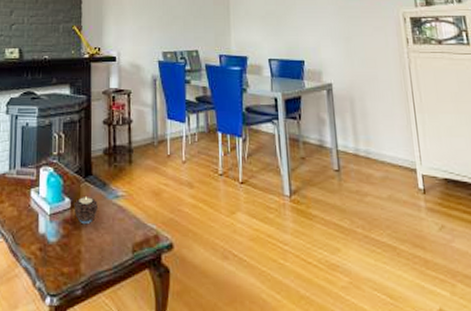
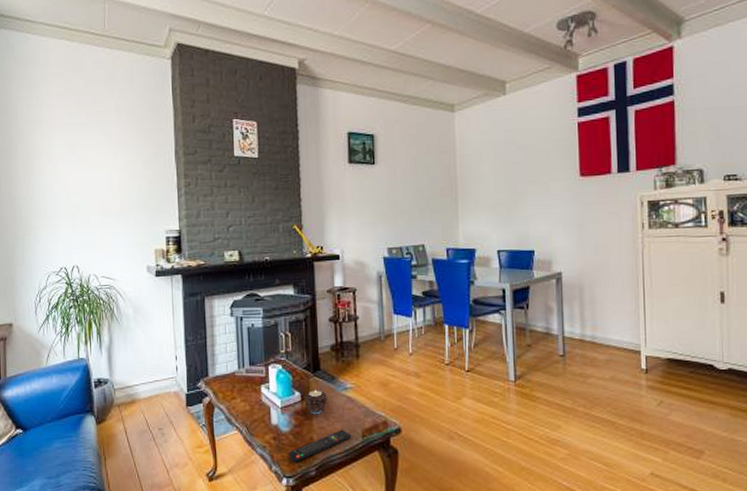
remote control: none [55,242,122,278] -> present [289,429,352,462]

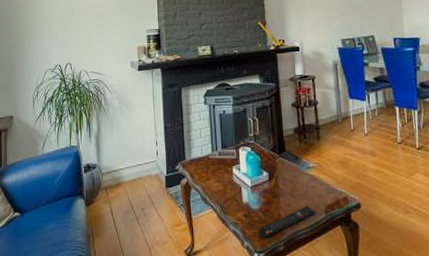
candle: present [303,390,328,415] -> none [271,170,293,193]

